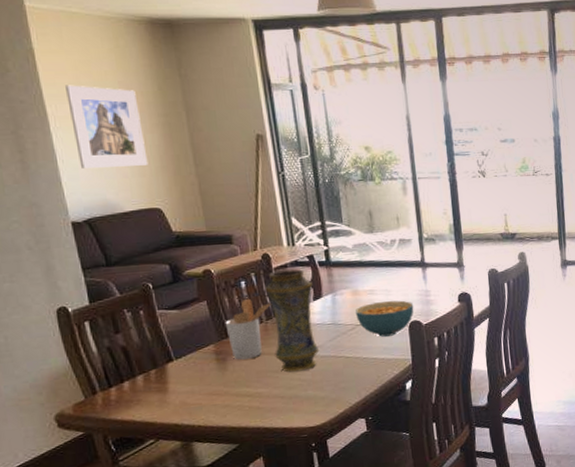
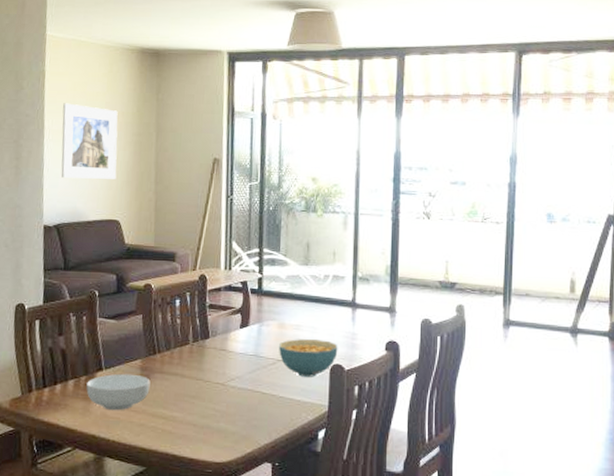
cereal bowl: none [158,359,229,398] -> present [86,373,150,411]
utensil holder: present [225,298,272,360] -> none [155,317,201,380]
vase: present [265,269,320,372] -> none [195,293,242,401]

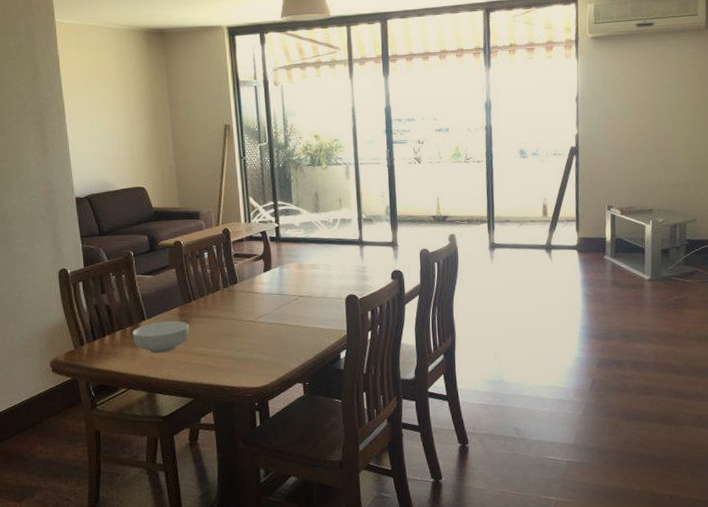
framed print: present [61,103,118,179] -> none [80,84,138,153]
cereal bowl: present [279,339,338,377] -> none [299,275,351,308]

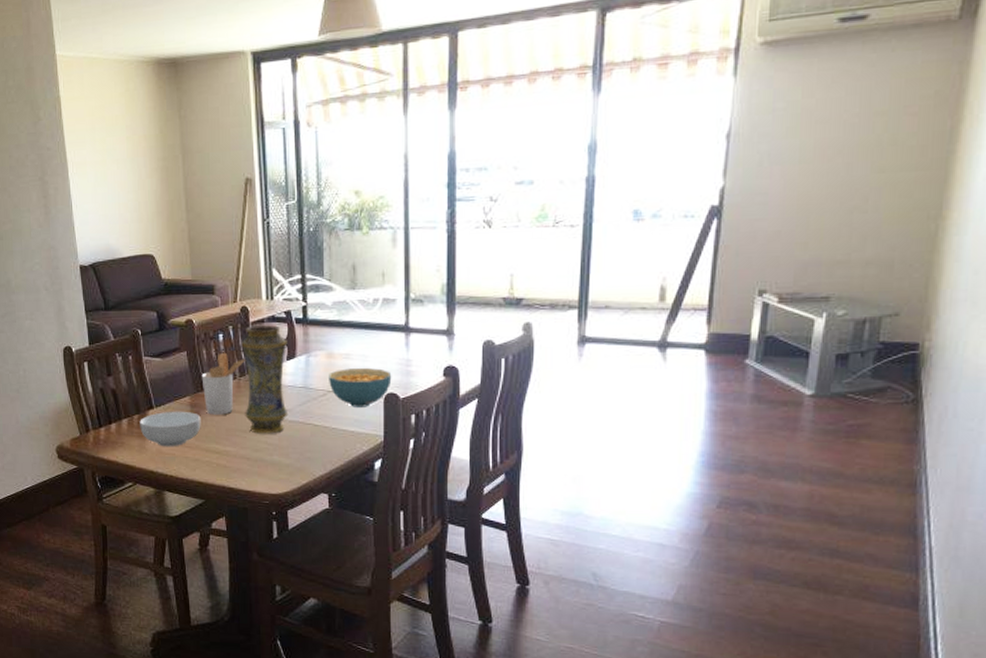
utensil holder: none [189,267,229,322] -> present [201,352,247,415]
vase: none [224,243,267,336] -> present [241,325,289,434]
cereal bowl: none [299,275,351,308] -> present [329,368,392,407]

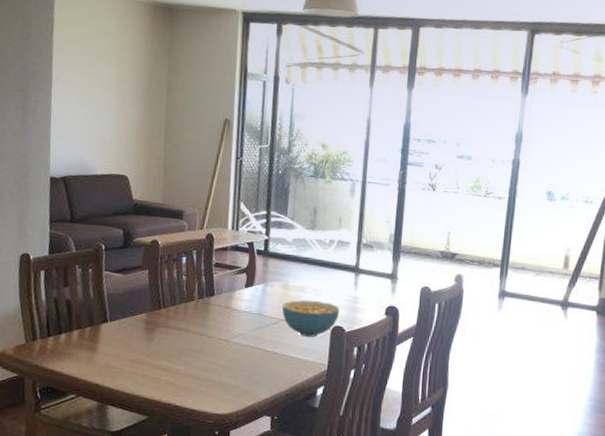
cereal bowl: present [140,411,201,447] -> none [91,326,155,362]
utensil holder: present [201,352,247,415] -> none [160,274,206,334]
vase: present [241,325,289,434] -> none [199,252,248,356]

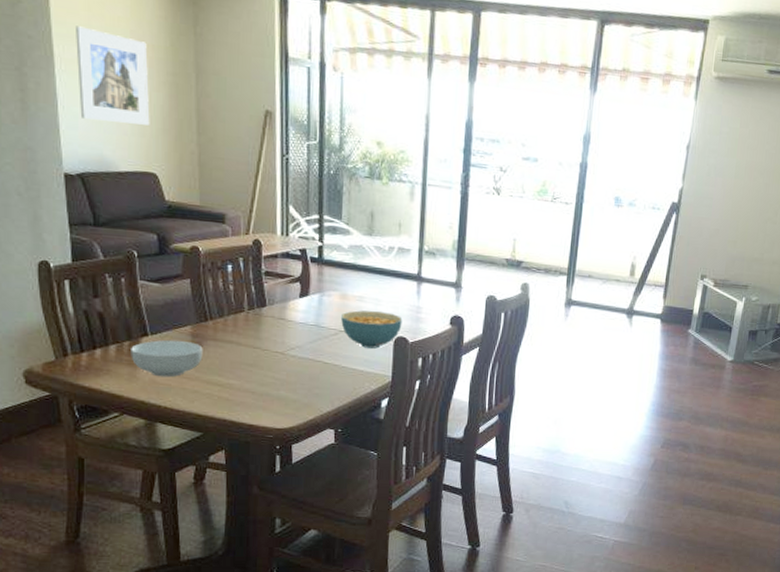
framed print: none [68,53,129,134] -> present [76,26,150,125]
cereal bowl: none [91,326,155,362] -> present [131,339,203,378]

